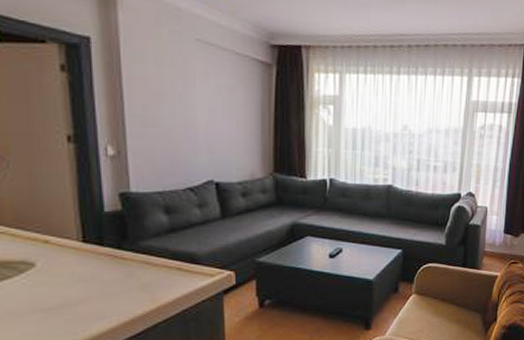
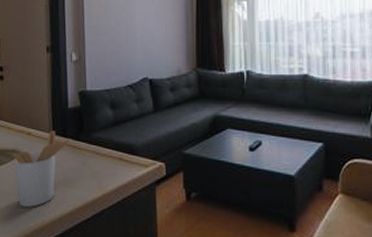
utensil holder: none [21,238,109,327] -> present [12,131,70,207]

